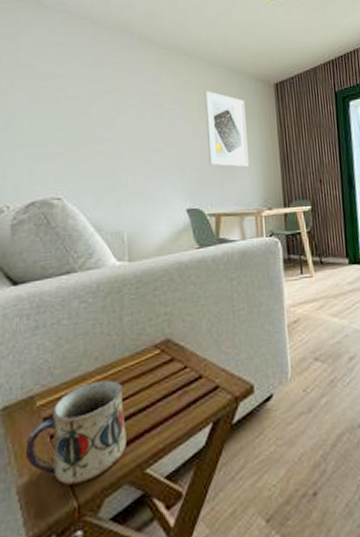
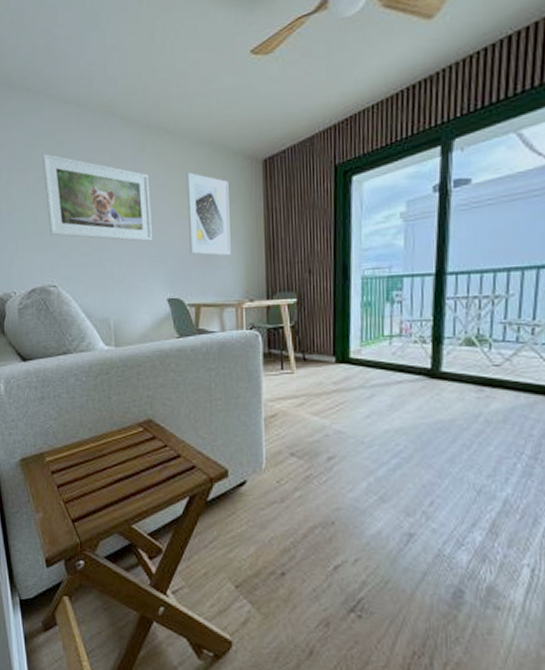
mug: present [25,380,126,487] -> none [39,447,116,527]
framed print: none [50,63,172,153] -> present [41,153,153,241]

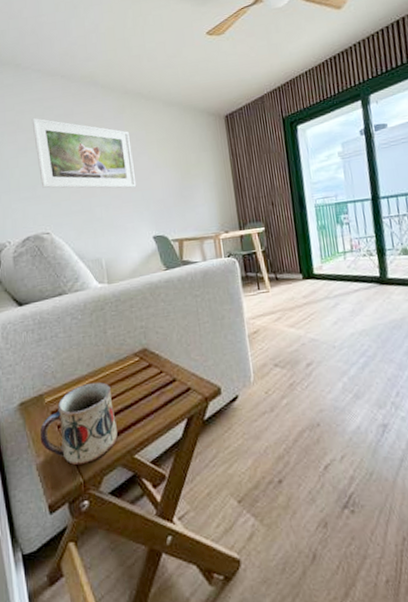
mug: none [39,447,116,527] -> present [40,382,118,466]
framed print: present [186,172,231,256] -> none [161,128,205,196]

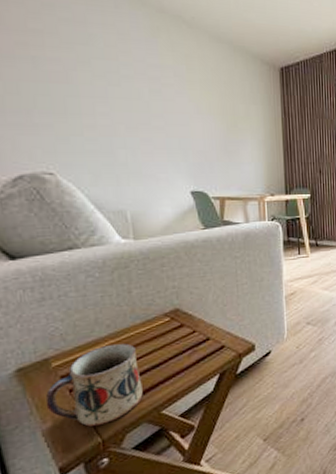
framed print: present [31,117,137,188] -> none [20,13,173,132]

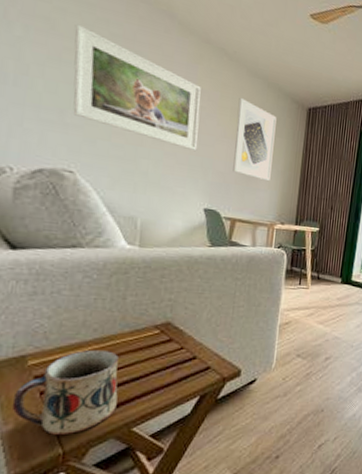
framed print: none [20,13,173,132] -> present [73,23,201,151]
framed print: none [206,67,253,154] -> present [233,97,277,182]

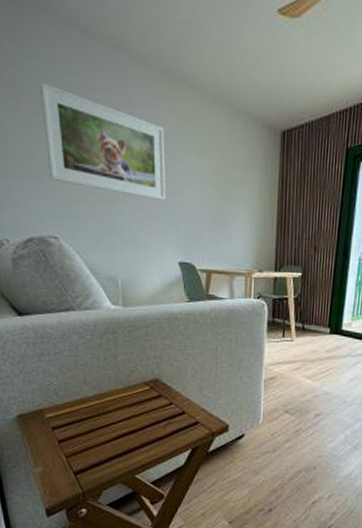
mug: present [11,349,119,436] -> none [39,404,120,479]
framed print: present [233,97,277,182] -> none [203,132,247,226]

